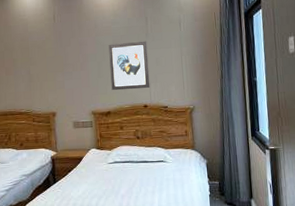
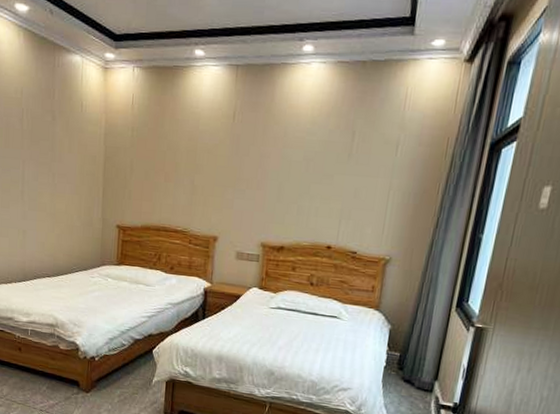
wall art: present [108,41,150,91] -> none [290,161,348,226]

